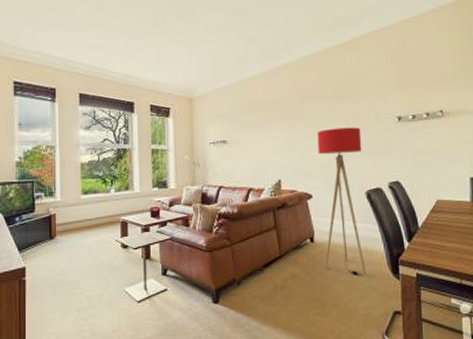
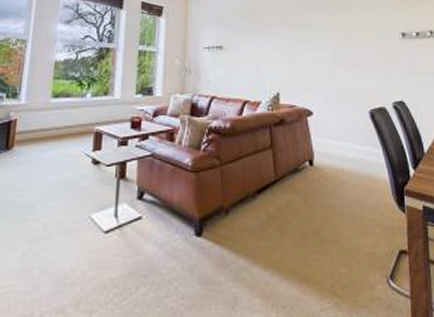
floor lamp: present [317,127,366,275] -> none [319,40,369,206]

